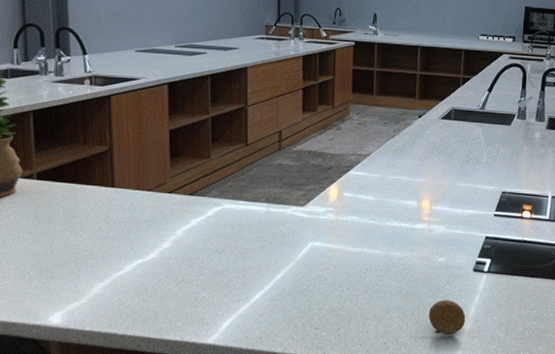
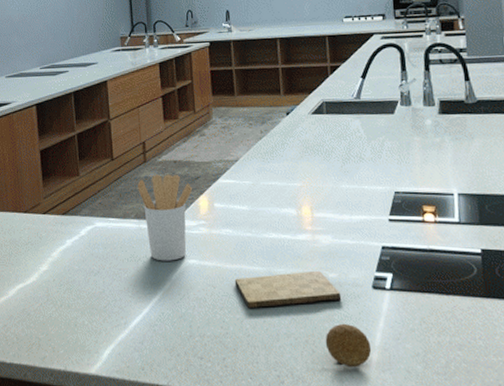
utensil holder: none [270,163,325,243] -> present [137,174,193,261]
cutting board: none [355,256,447,287] -> present [234,271,342,309]

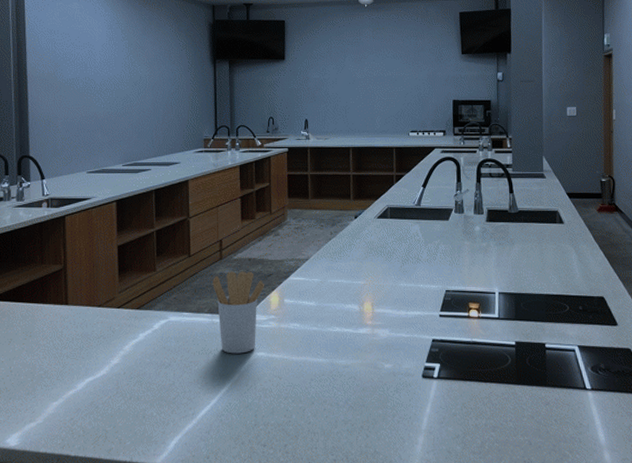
cutting board: present [234,271,342,309] -> none [299,362,395,398]
fruit: present [325,323,372,368] -> none [378,409,419,450]

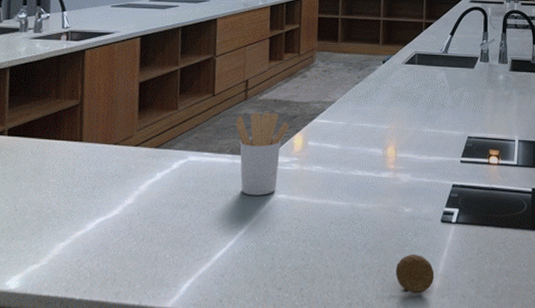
fruit: none [378,409,419,450] -> present [395,253,435,294]

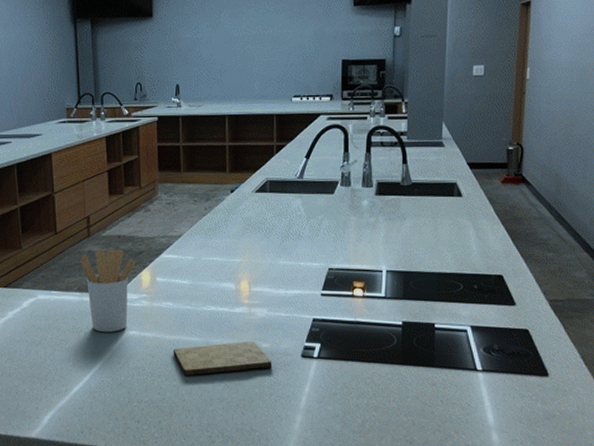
cutting board: none [319,207,414,241] -> present [173,342,272,377]
fruit: present [395,253,435,294] -> none [255,388,297,428]

